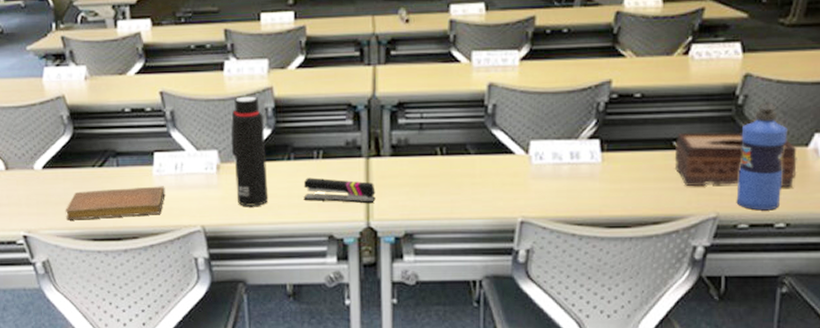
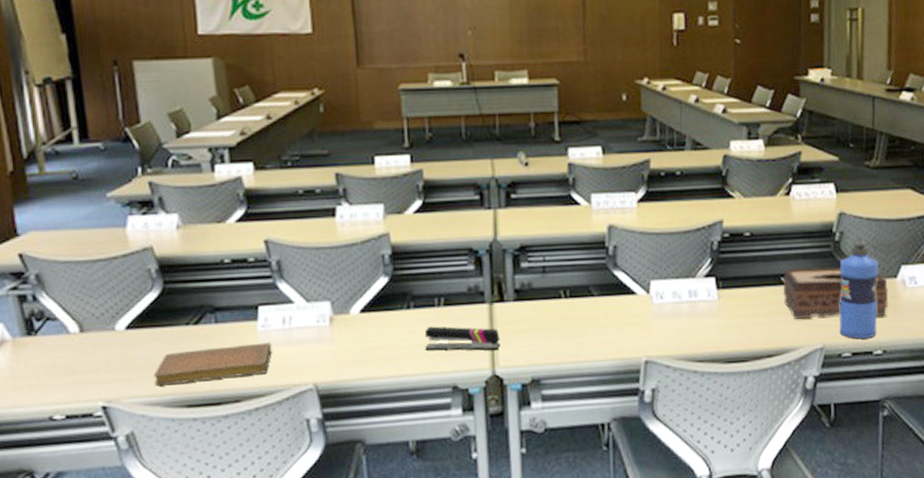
water bottle: present [231,96,269,206] -> none [344,243,388,360]

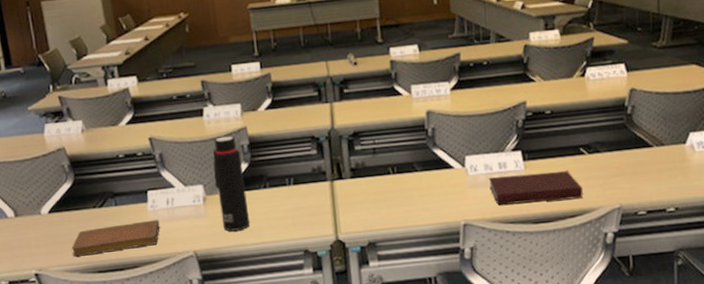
water bottle: none [344,243,388,360] -> present [212,136,250,231]
stapler: present [424,326,501,351] -> none [279,201,342,222]
notebook: none [676,303,782,340] -> present [488,171,583,206]
tissue box: present [783,267,889,319] -> none [582,136,679,184]
water bottle: present [839,237,879,340] -> none [632,110,669,199]

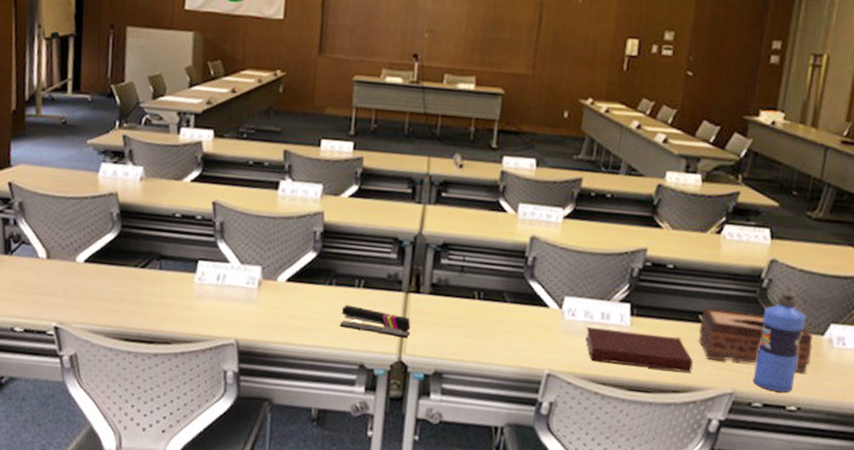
notebook: present [71,219,160,257] -> none [100,289,205,322]
water bottle: present [212,136,250,231] -> none [274,217,311,327]
stapler: none [279,201,342,222] -> present [340,305,411,337]
tissue box: none [582,136,679,184] -> present [698,306,813,373]
water bottle: none [632,110,669,199] -> present [752,288,806,393]

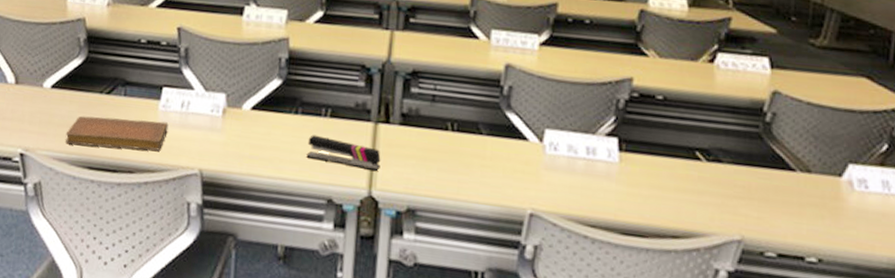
notebook: none [100,289,205,322] -> present [65,115,169,151]
notebook: present [585,327,693,373] -> none [570,163,693,216]
tissue box: present [698,306,813,373] -> none [696,142,830,220]
water bottle: present [752,288,806,393] -> none [763,122,819,242]

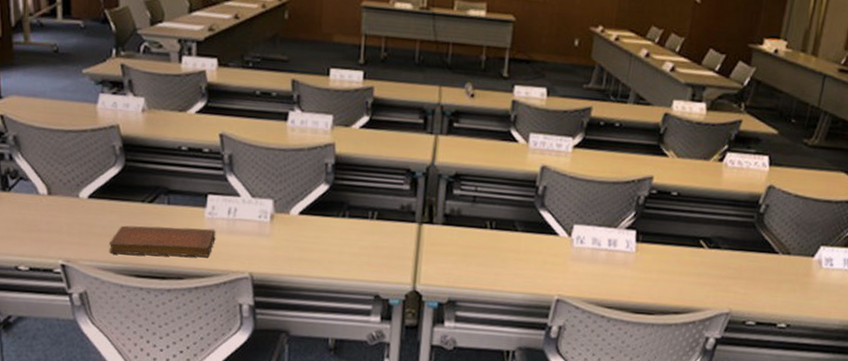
stapler: present [306,135,381,171] -> none [354,236,425,267]

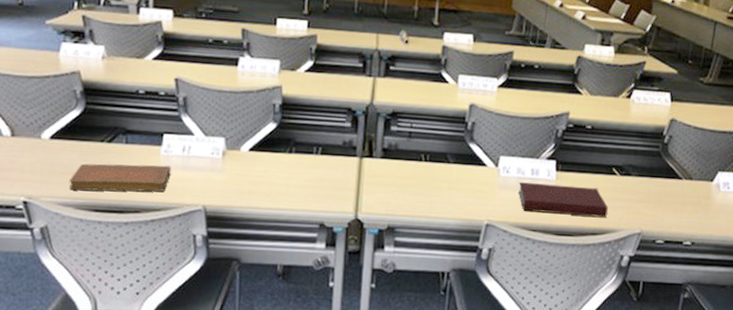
notebook: none [593,254,693,295] -> present [518,182,608,217]

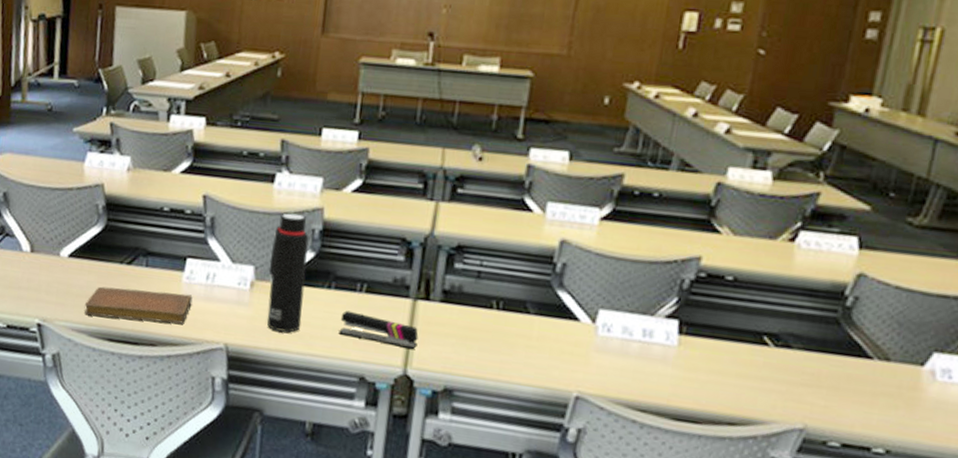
water bottle: none [238,91,271,192] -> present [267,213,309,333]
stapler: none [300,170,366,197] -> present [338,310,419,349]
notebook: present [518,182,608,217] -> none [622,345,754,403]

